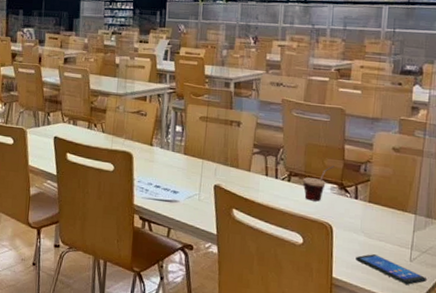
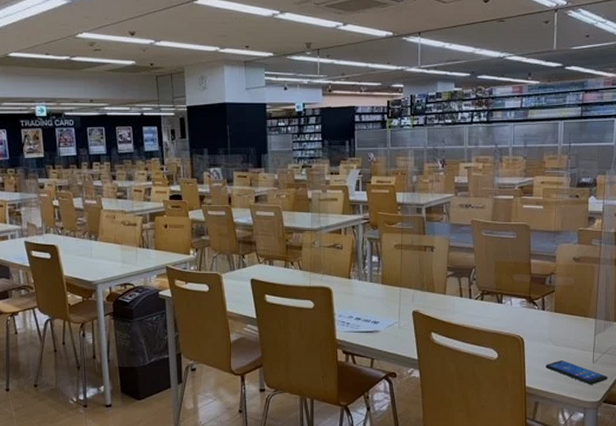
cup: present [303,166,335,202] -> none [495,281,523,317]

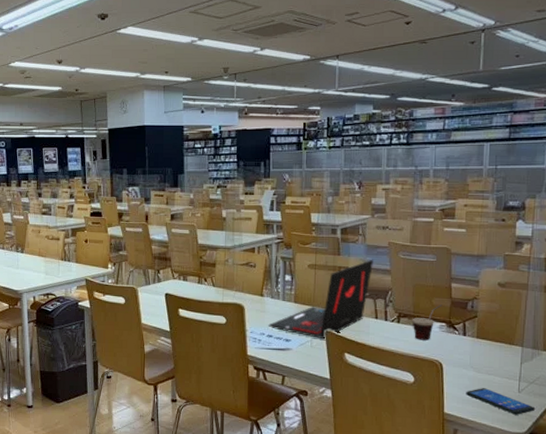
laptop: none [356,237,458,320] -> present [268,259,374,340]
cup: none [495,281,523,317] -> present [412,304,442,341]

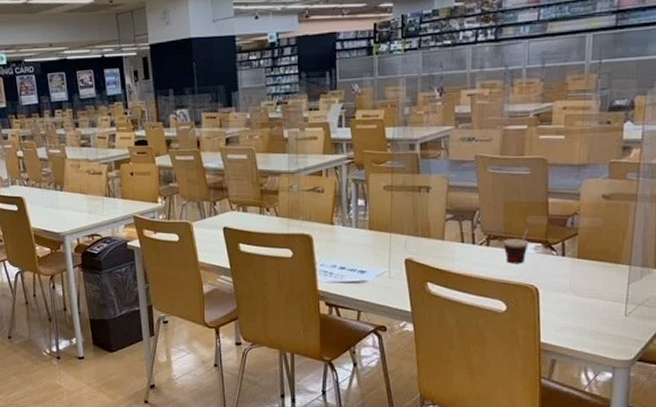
laptop: present [268,259,374,340] -> none [340,176,459,269]
smartphone: present [466,388,536,415] -> none [565,313,645,341]

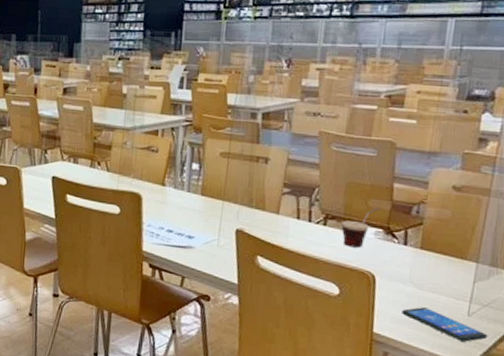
smartphone: none [565,313,645,341] -> present [402,307,488,342]

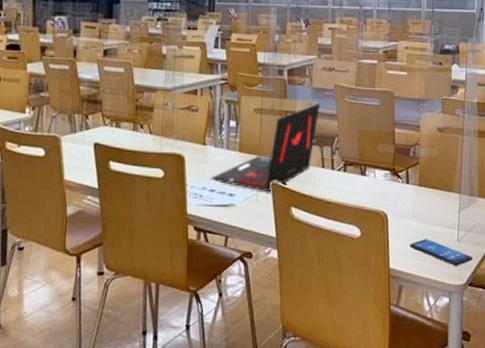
laptop: none [169,150,300,239] -> present [211,103,321,193]
cup: present [341,207,380,248] -> none [358,151,387,190]

